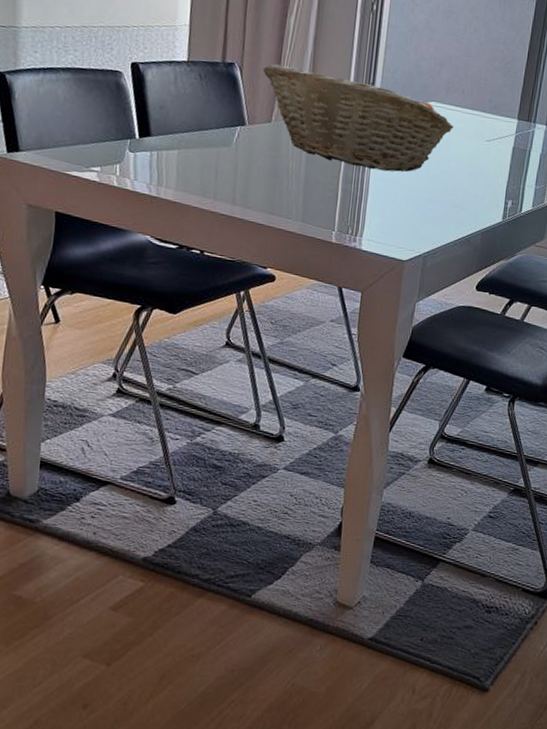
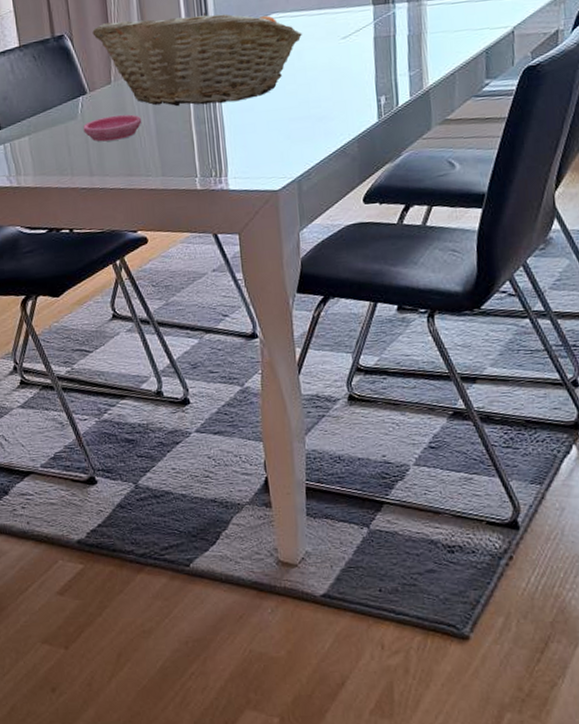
saucer: none [235,152,294,178] -> present [83,114,142,142]

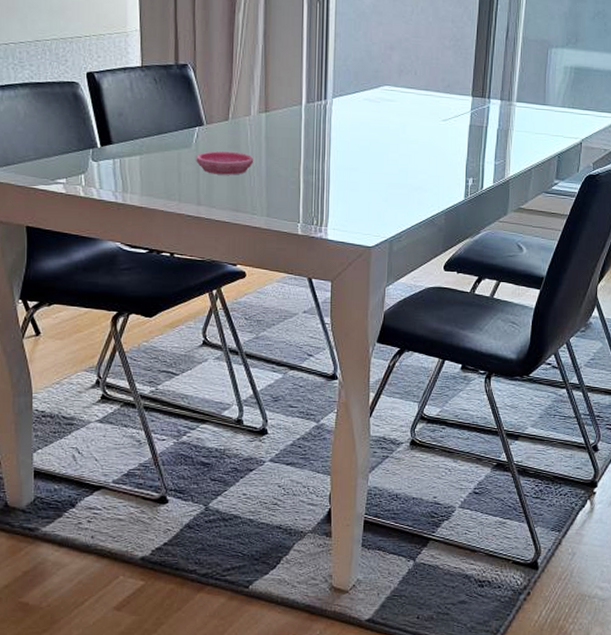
fruit basket: present [92,12,302,107] -> none [216,62,409,160]

